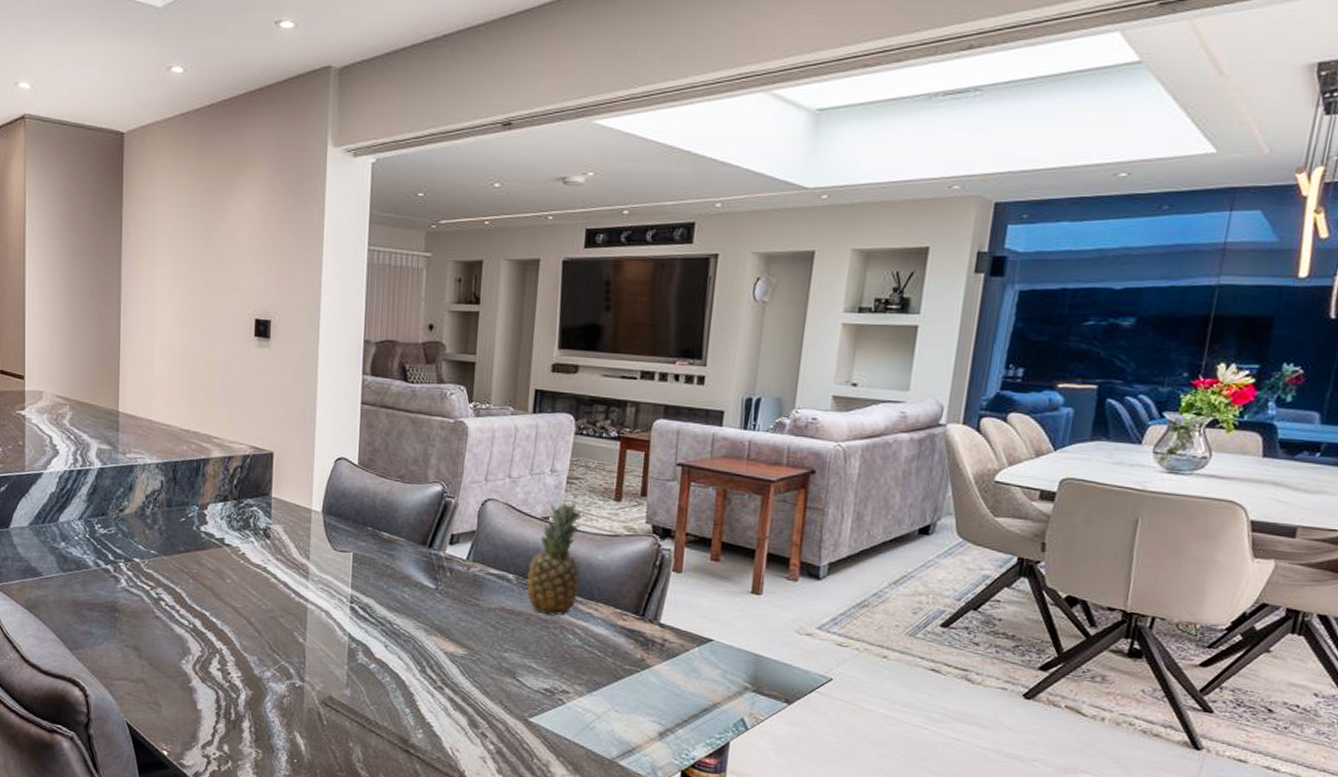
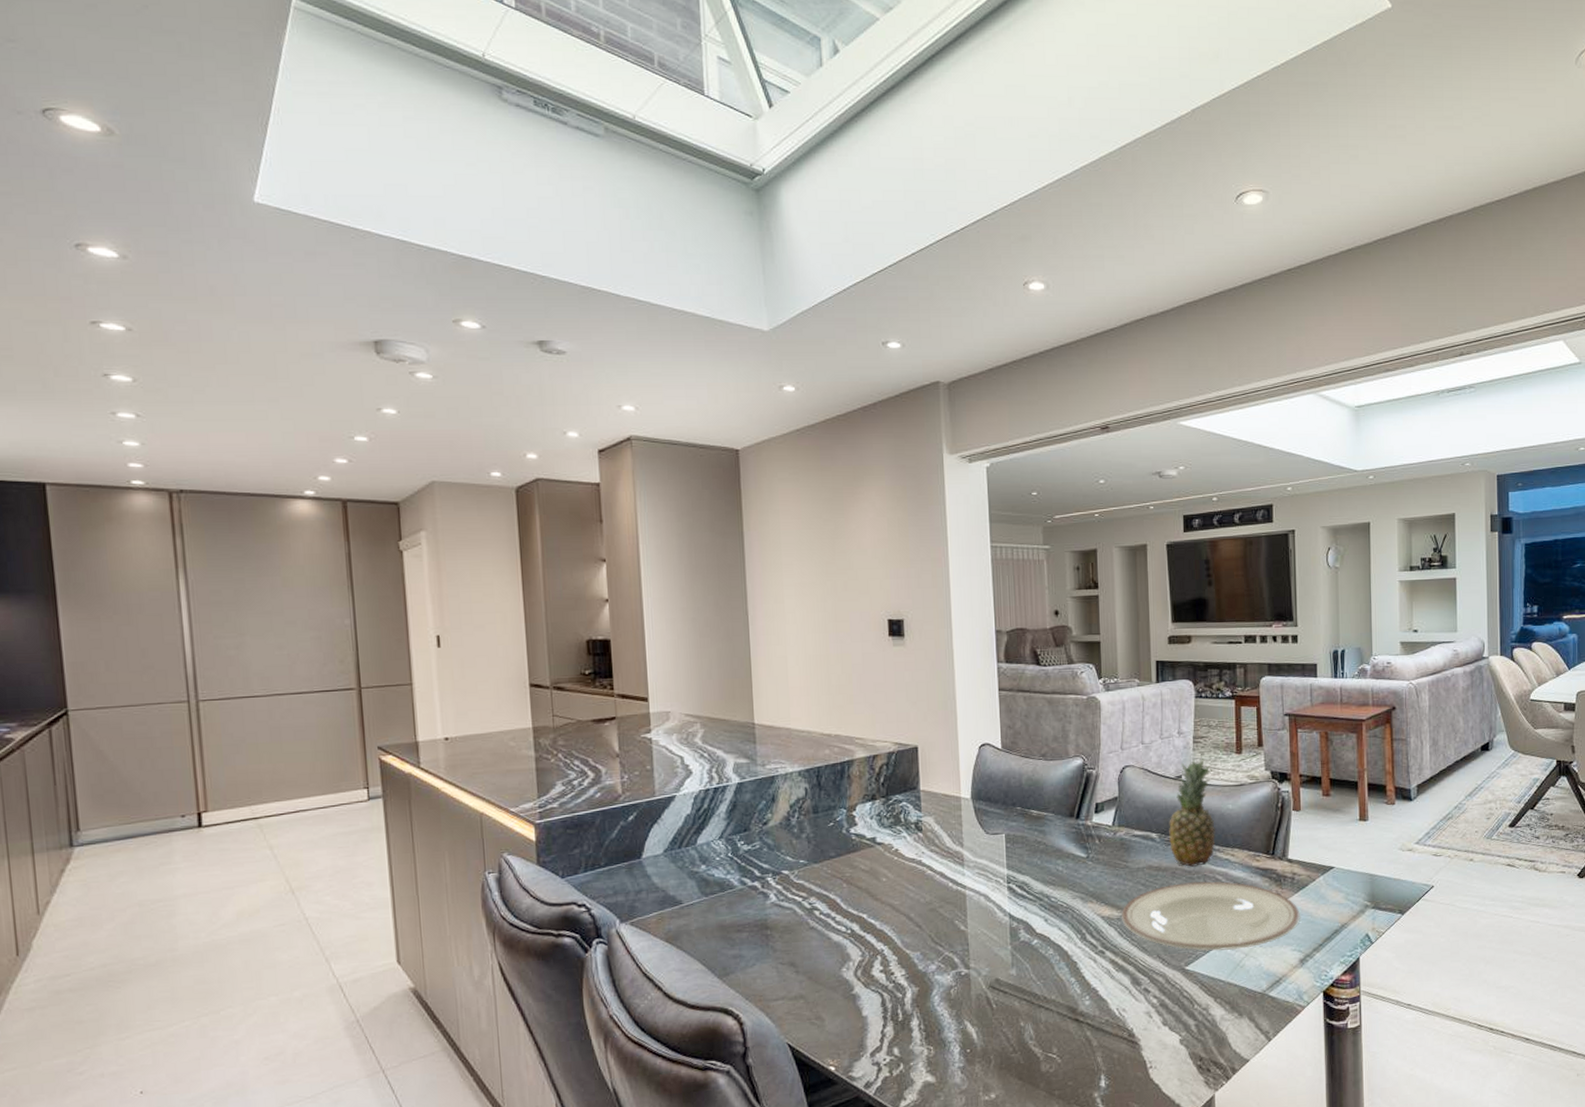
plate: none [466,631,667,711] -> present [1122,881,1301,951]

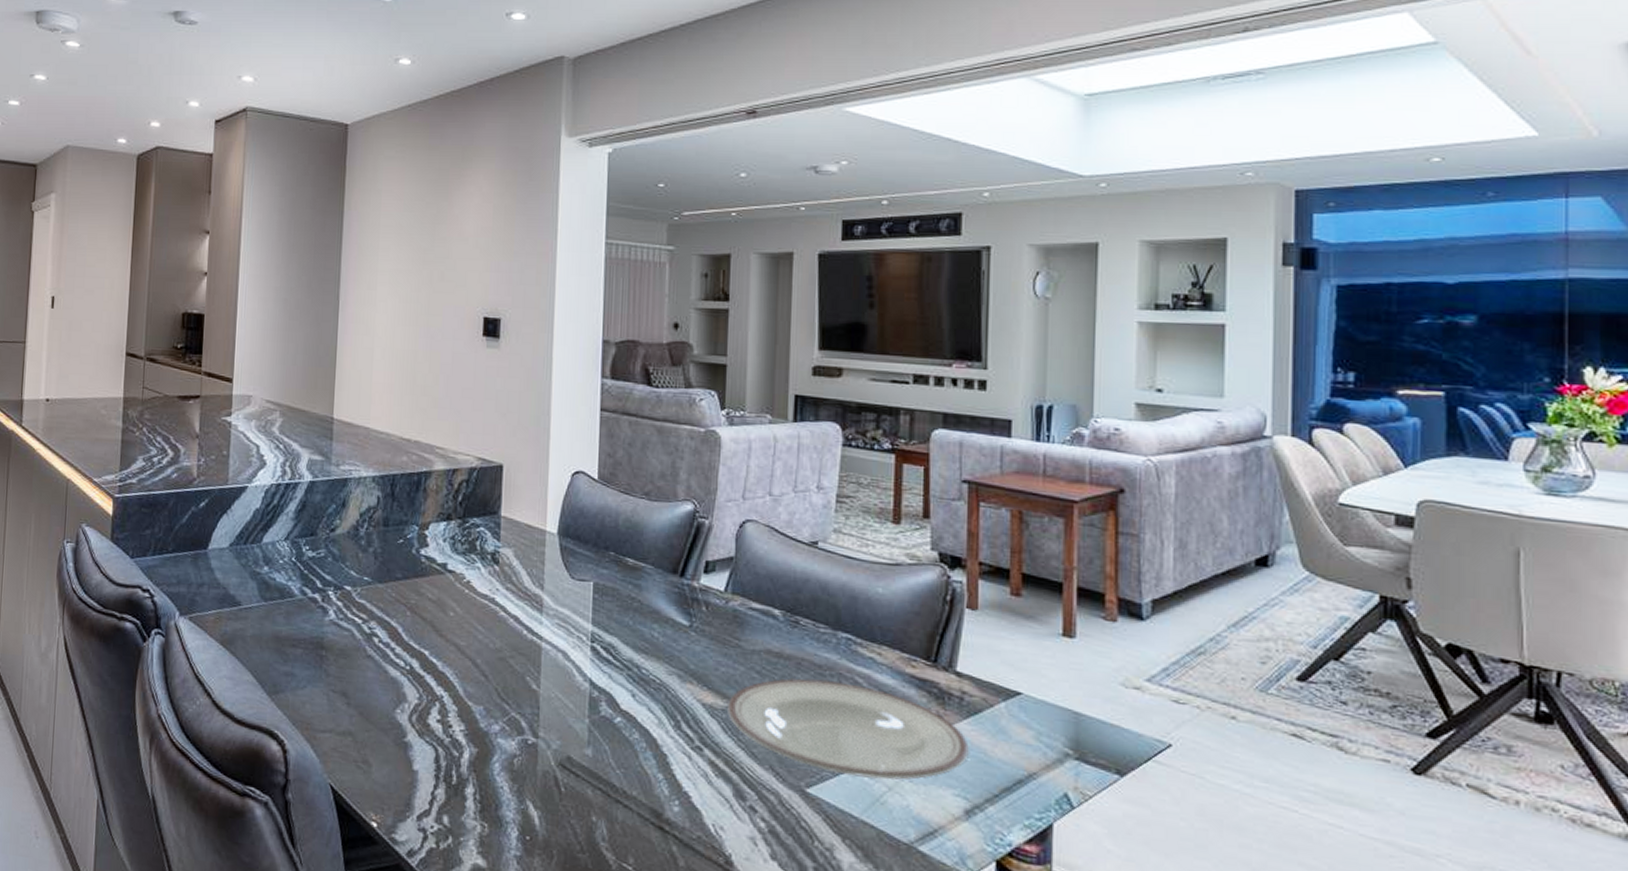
fruit: present [1169,759,1216,867] -> none [796,523,860,661]

